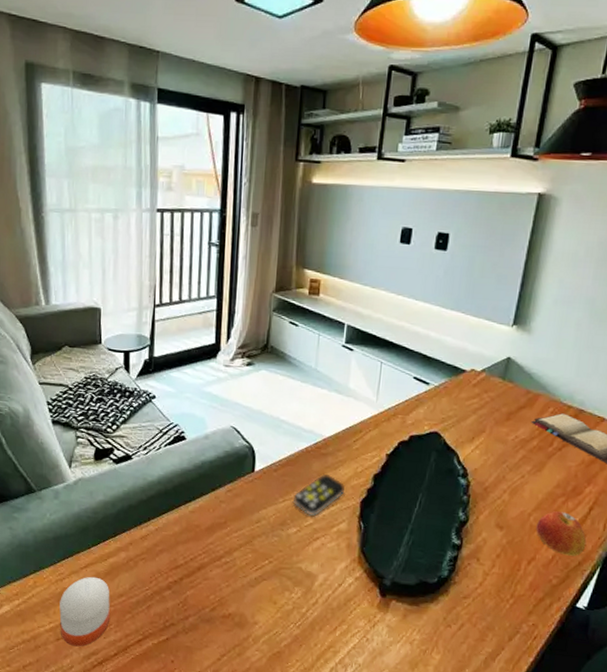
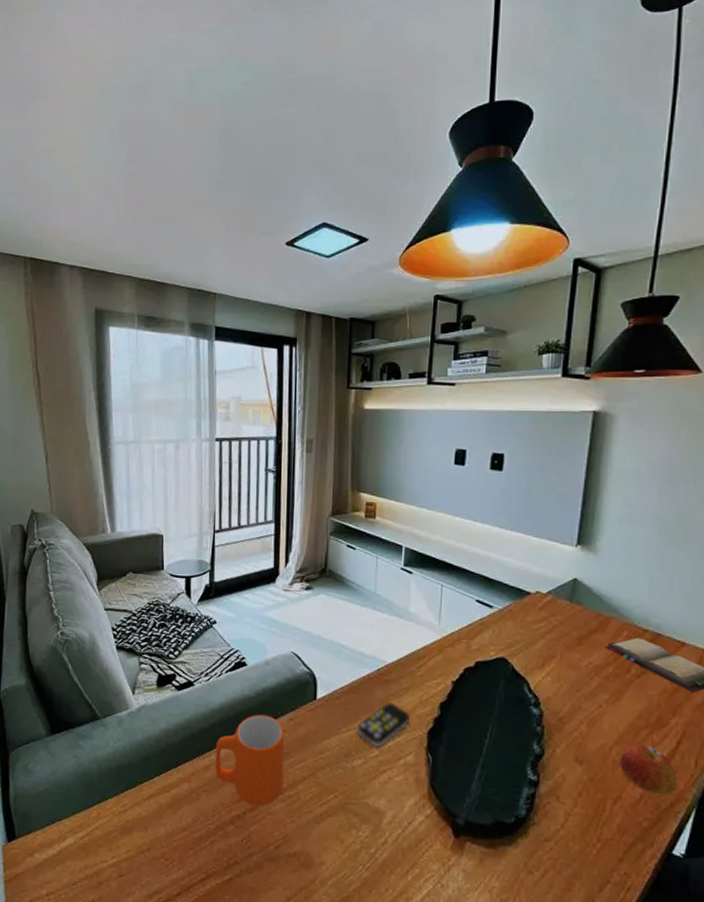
candle: present [59,576,110,647] -> none [122,808,173,885]
mug: none [152,486,222,572] -> present [215,714,285,806]

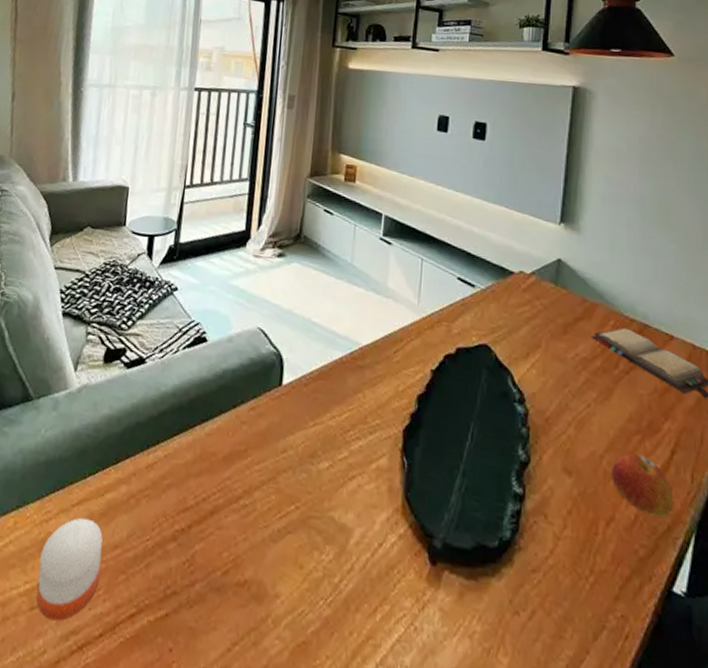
candle: none [122,808,173,885] -> present [36,517,103,621]
mug: present [215,714,285,806] -> none [160,401,244,518]
remote control: present [356,701,411,748] -> none [324,391,385,447]

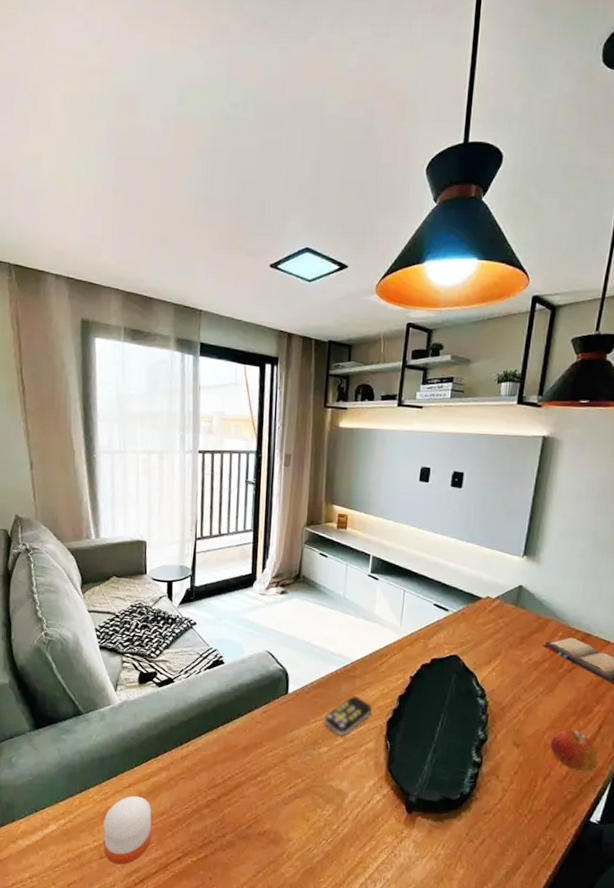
remote control: none [324,391,385,447] -> present [323,695,372,736]

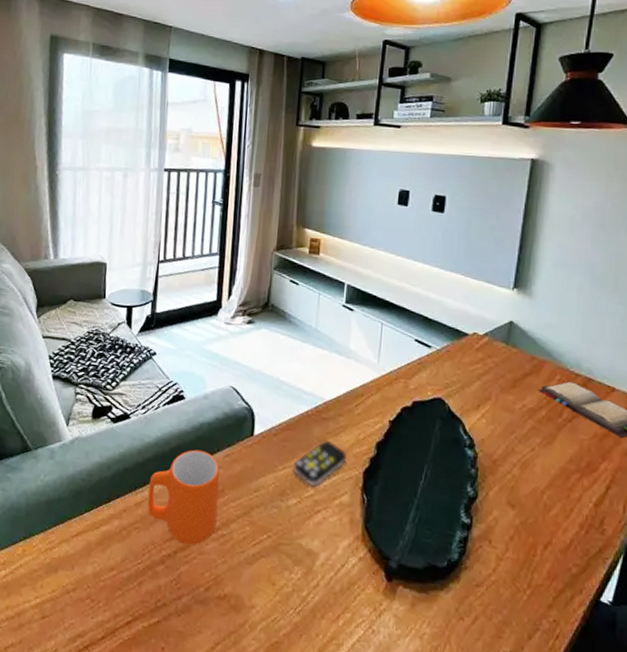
candle: present [103,795,152,865] -> none [46,546,101,627]
mug: none [192,708,258,791] -> present [147,449,220,546]
apple: present [550,729,598,773] -> none [550,489,606,542]

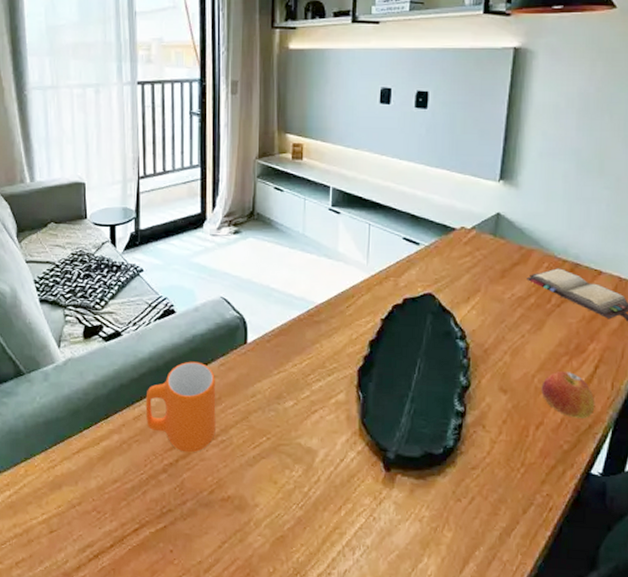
remote control: present [292,439,347,487] -> none [287,342,341,388]
apple: none [550,489,606,542] -> present [541,371,595,419]

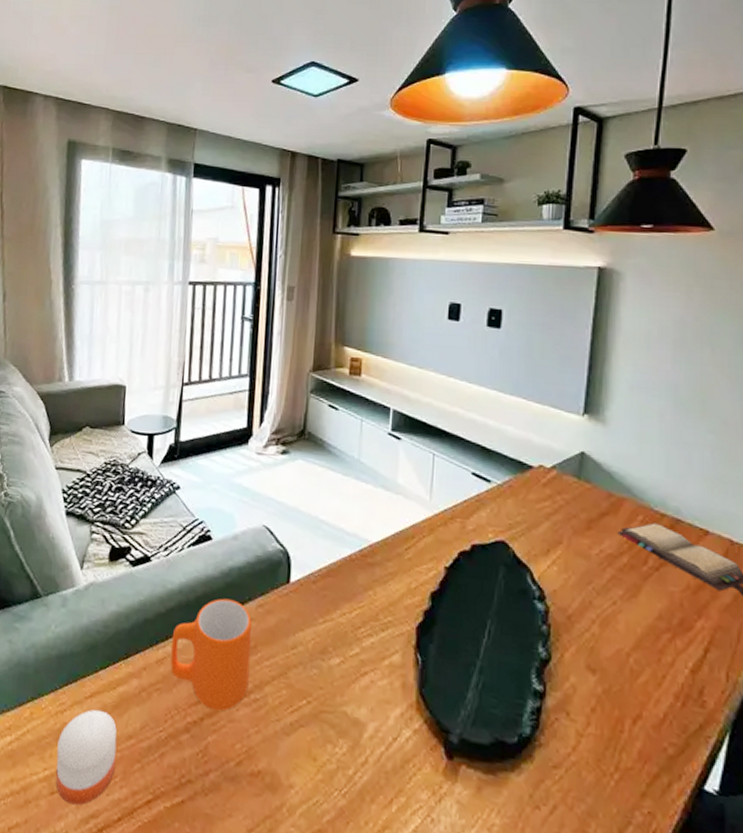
candle: none [52,462,104,539] -> present [56,709,117,805]
apple: present [541,371,595,419] -> none [638,651,707,716]

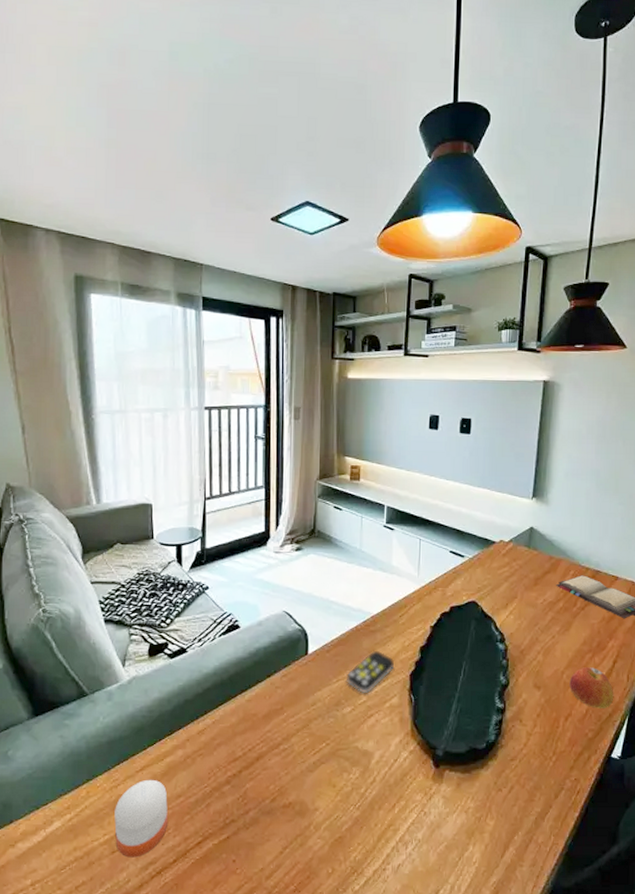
mug: present [170,598,252,711] -> none [209,674,279,763]
remote control: none [334,588,397,644] -> present [346,650,395,694]
apple: none [638,651,707,716] -> present [569,667,614,708]

